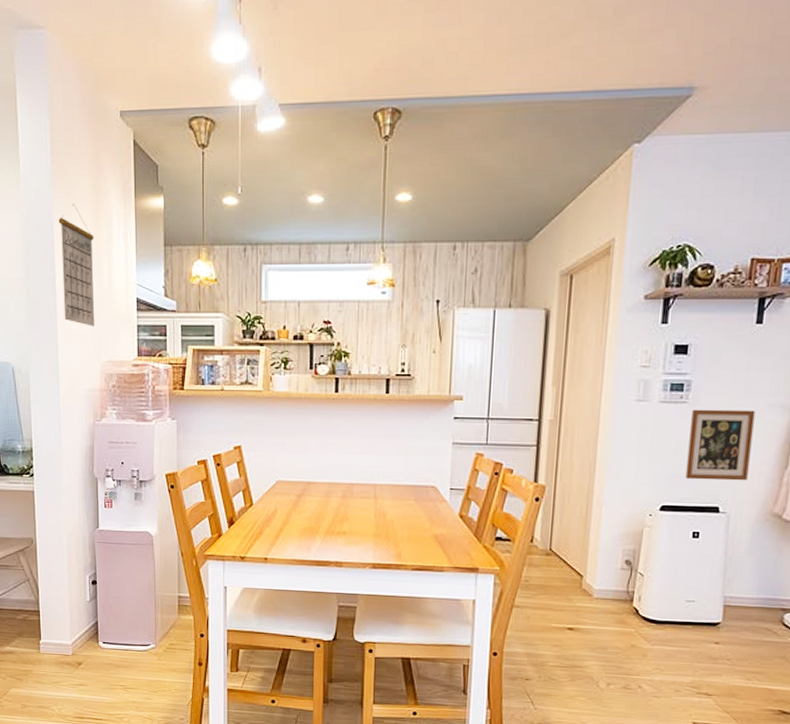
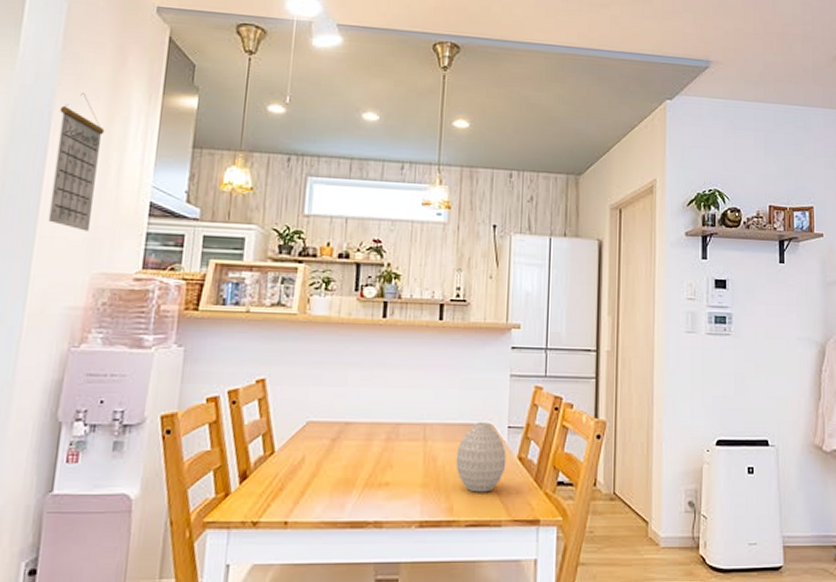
vase: none [403,483,449,543] -> present [456,421,507,493]
picture frame: present [685,409,756,481] -> none [735,341,789,413]

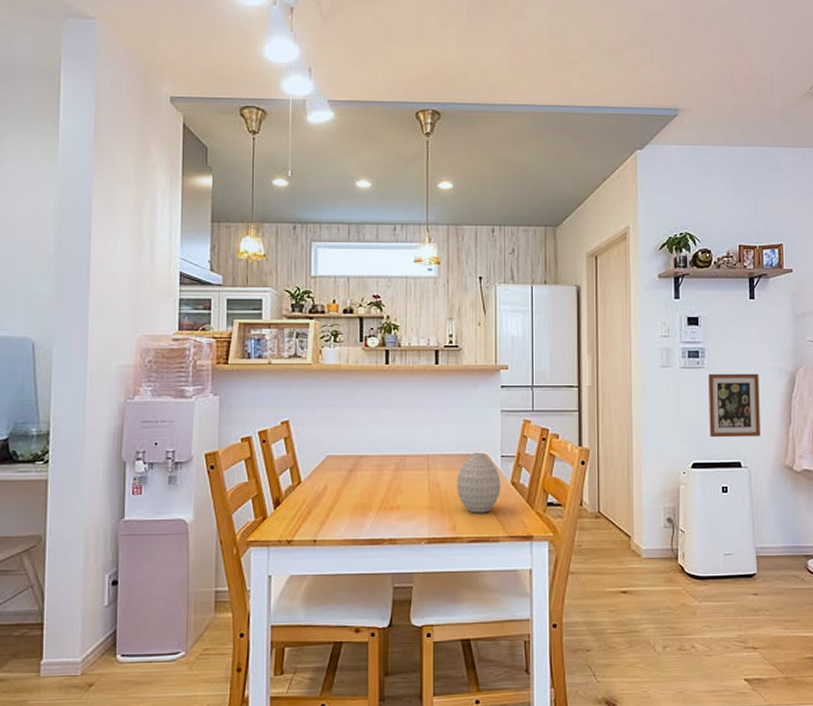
calendar: present [48,93,105,231] -> none [97,179,137,300]
picture frame: none [735,341,789,413] -> present [708,373,761,438]

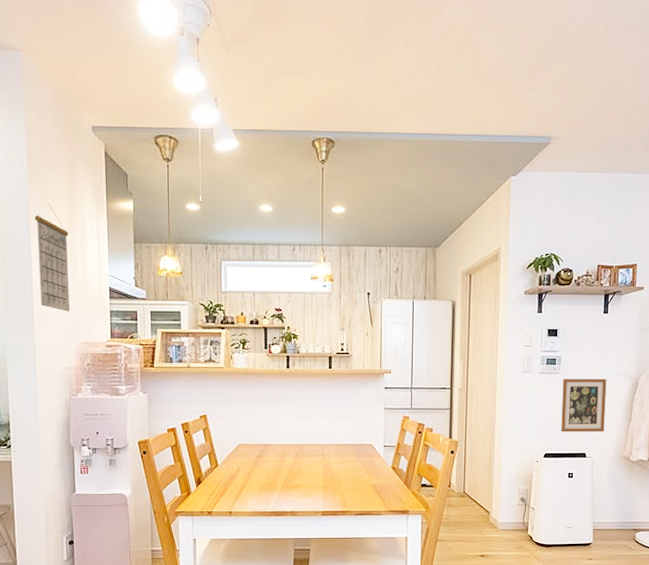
calendar: none [97,179,137,300] -> present [34,204,69,312]
vase: present [457,452,501,513] -> none [346,442,383,492]

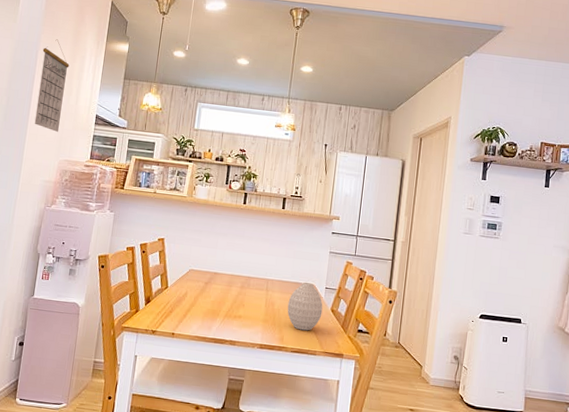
vase: none [346,442,383,492] -> present [287,282,323,331]
picture frame: present [561,378,607,433] -> none [497,243,545,301]

